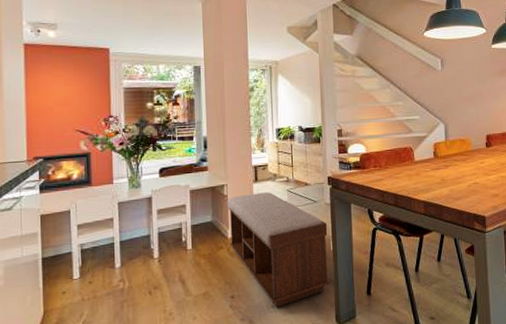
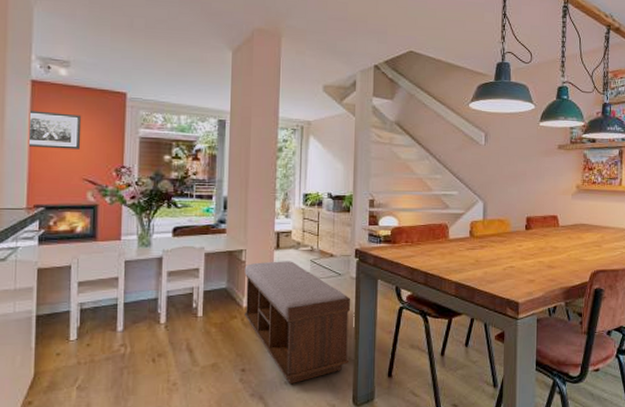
wall art: none [25,71,72,105] -> present [29,110,82,150]

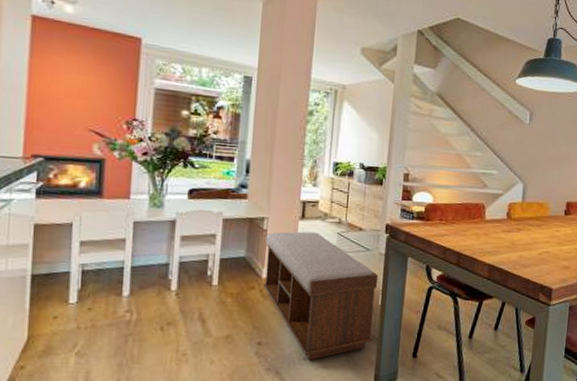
wall art: present [29,110,82,150] -> none [28,49,90,97]

